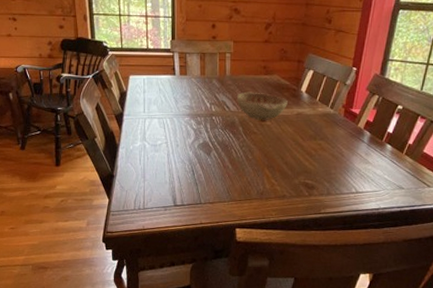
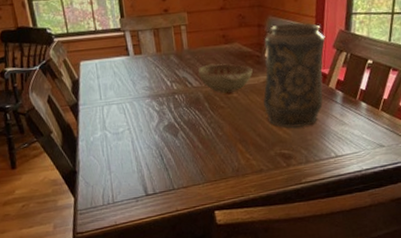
decorative vase: none [294,62,360,161] -> present [263,23,326,129]

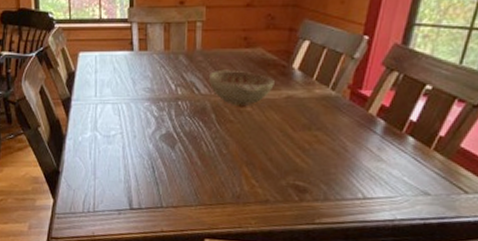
decorative vase: present [263,23,326,129] -> none [282,29,374,158]

